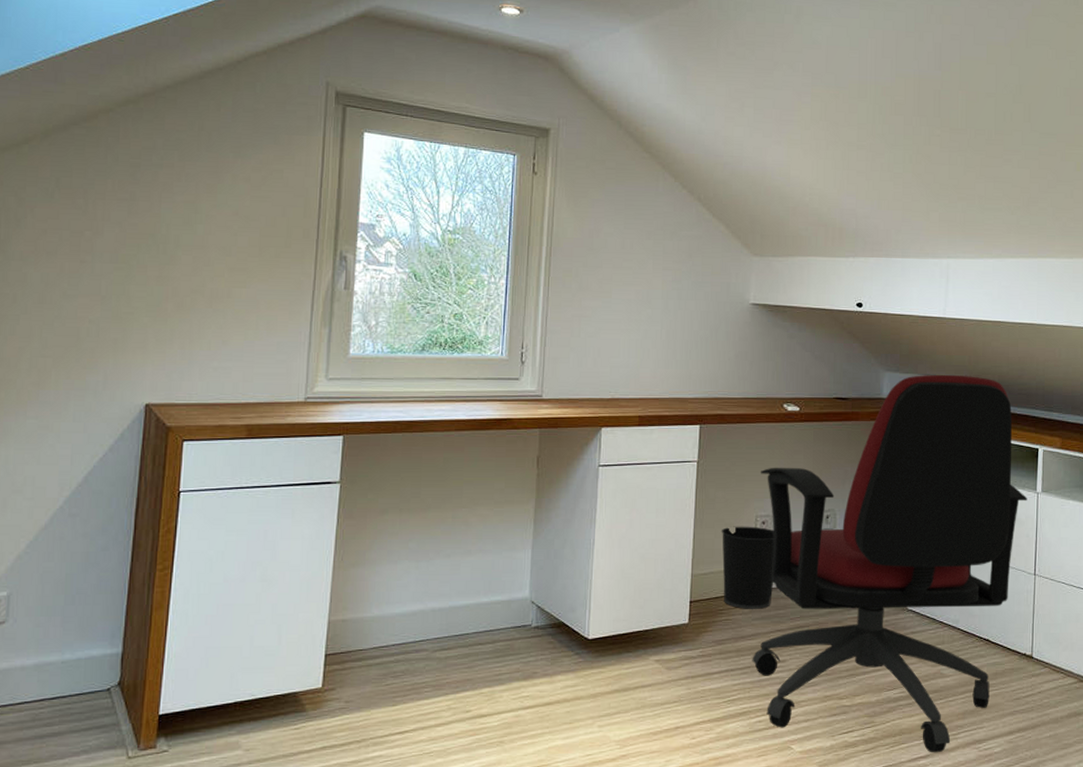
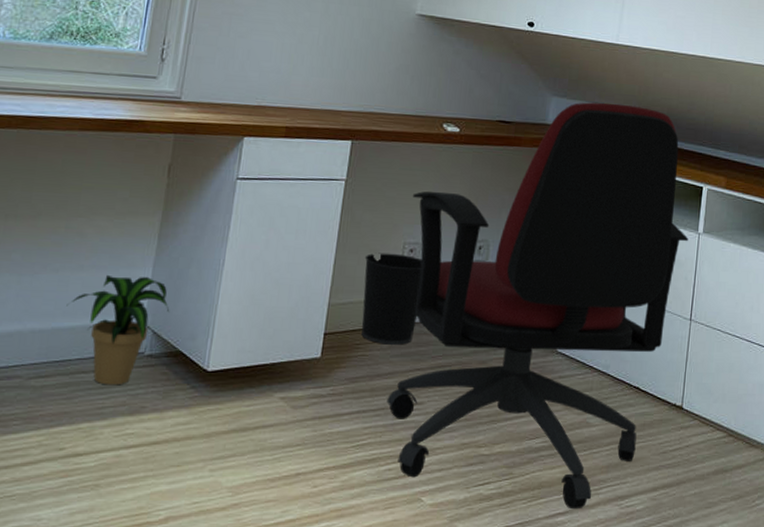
potted plant: none [460,557,550,655] -> present [66,274,170,386]

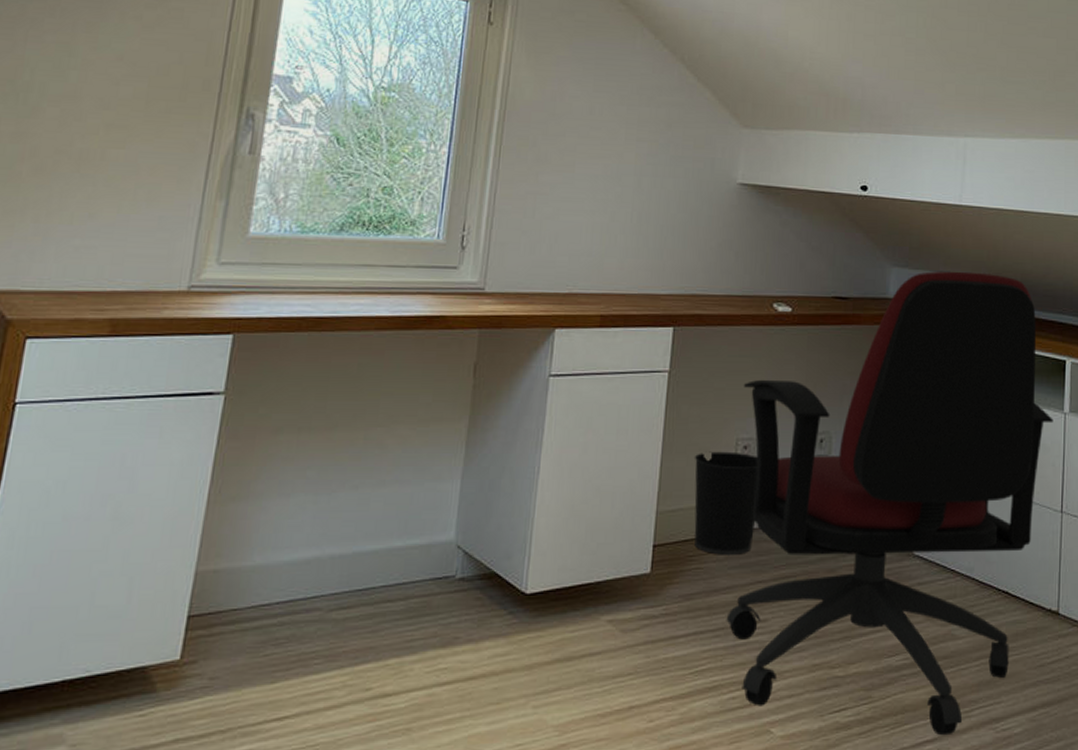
potted plant: present [66,274,170,386] -> none [368,489,482,615]

